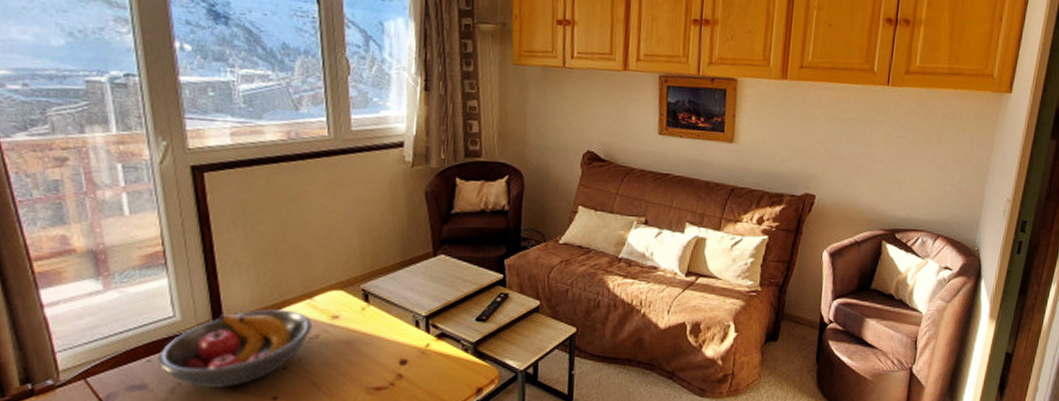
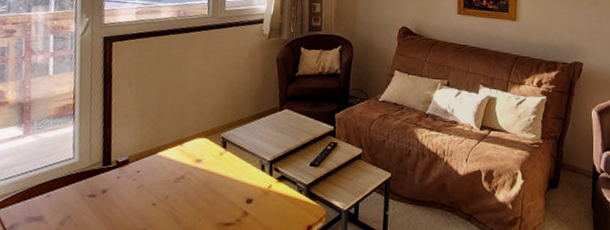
fruit bowl: present [157,309,312,388] -> none [54,153,180,221]

